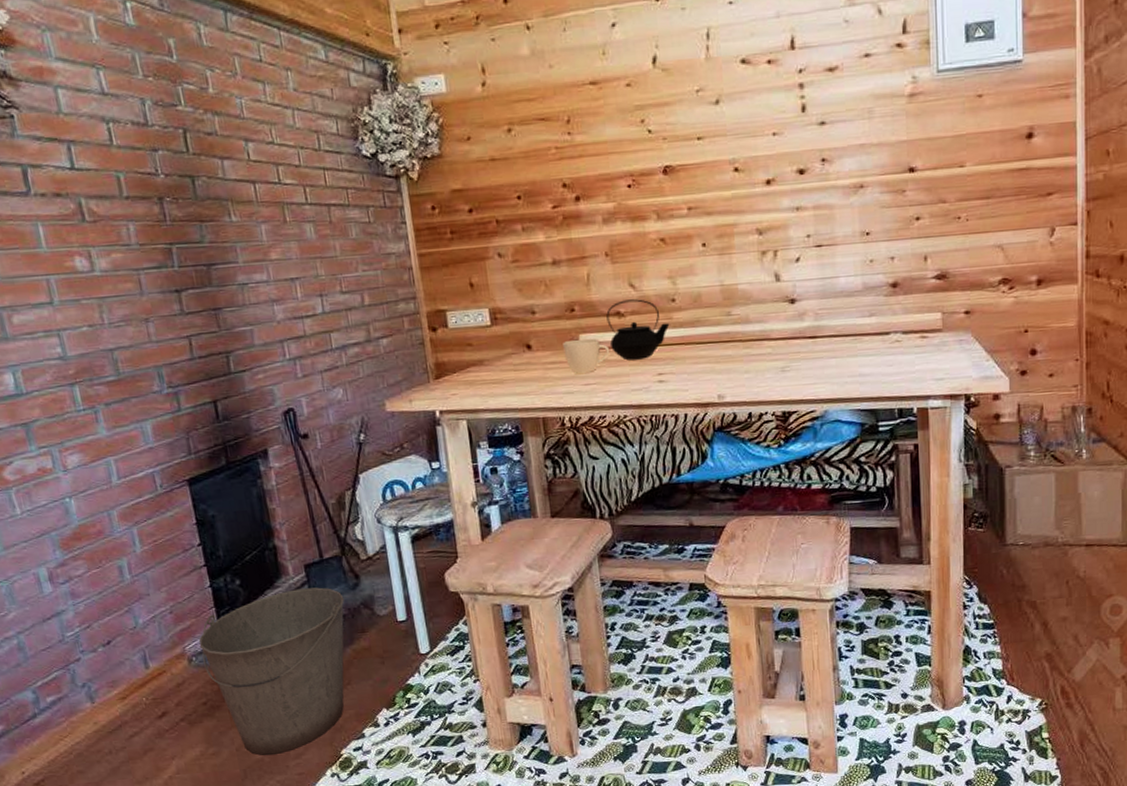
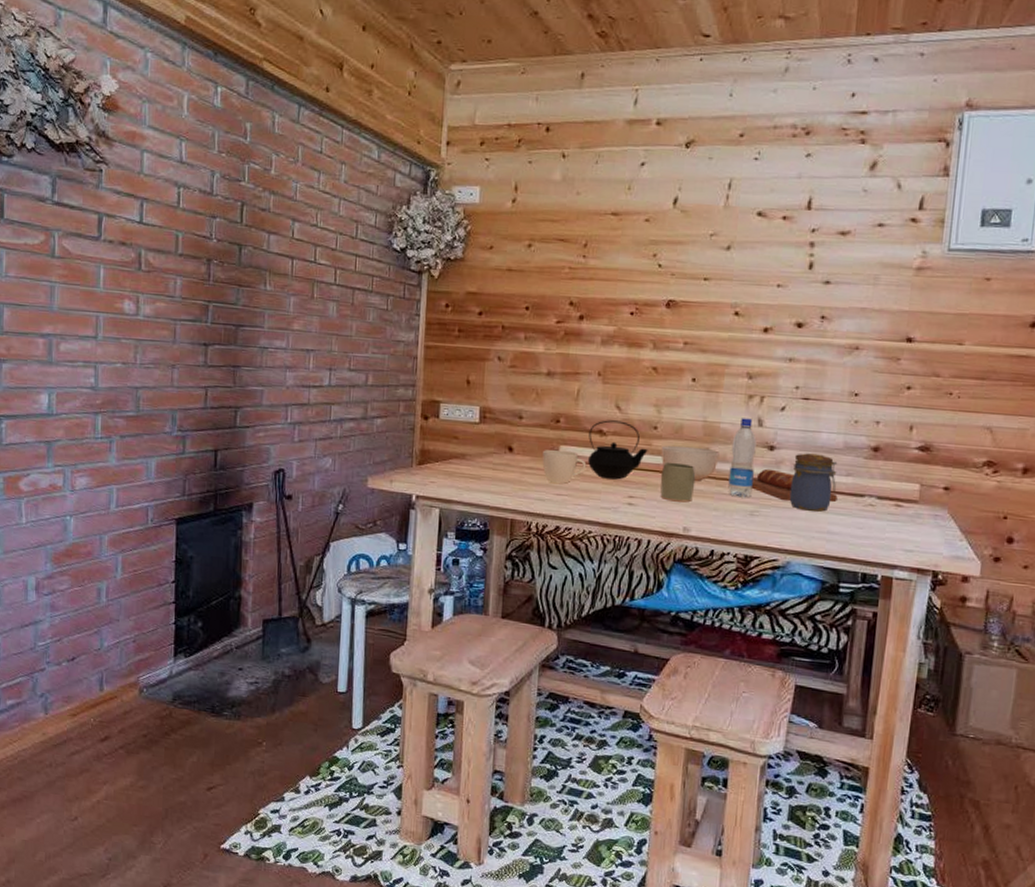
bucket: present [199,587,345,755] -> none [152,641,293,800]
bowl: none [682,312,742,348] -> present [661,445,720,483]
mug: none [686,331,723,372] -> present [660,462,696,503]
bottle: none [752,275,780,357] -> present [728,418,757,499]
bread loaf: none [778,322,864,351] -> present [751,468,838,503]
jar: none [816,299,861,358] -> present [789,453,838,512]

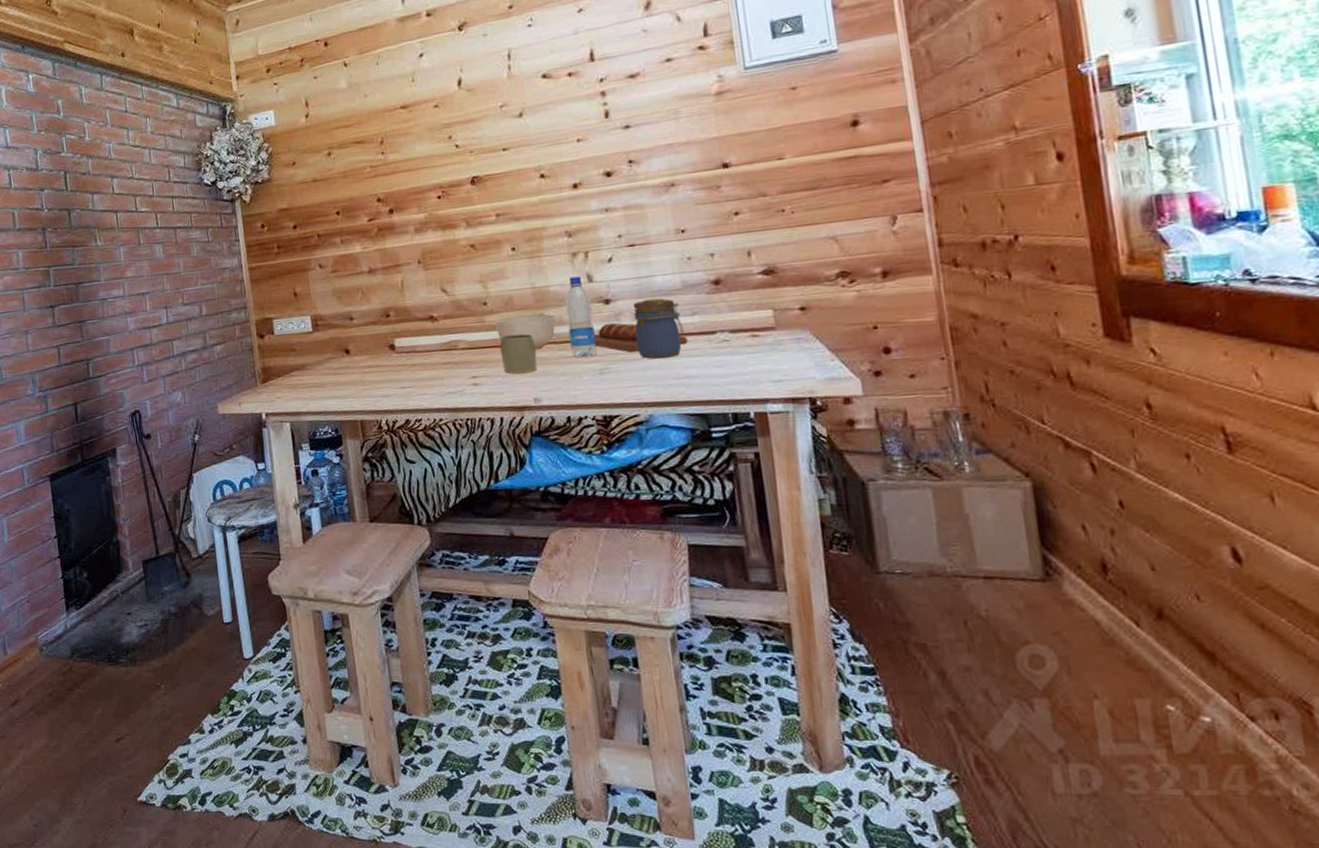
cup: present [542,449,587,485] -> none [379,342,425,378]
teapot: present [587,420,648,480] -> none [420,303,482,364]

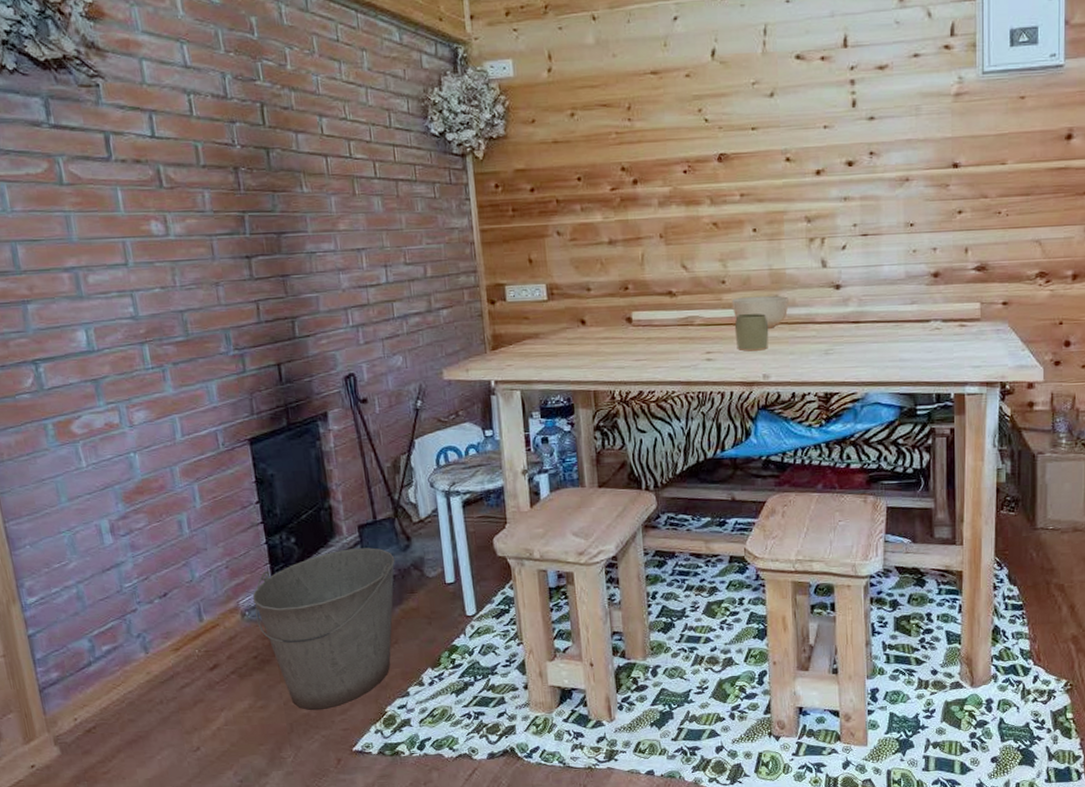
bucket: none [49,584,176,753] -> present [252,547,395,710]
bottle: present [565,276,597,359] -> none [799,261,824,340]
bread loaf: present [593,322,688,352] -> none [822,307,905,335]
jar: present [633,298,684,359] -> none [860,287,902,342]

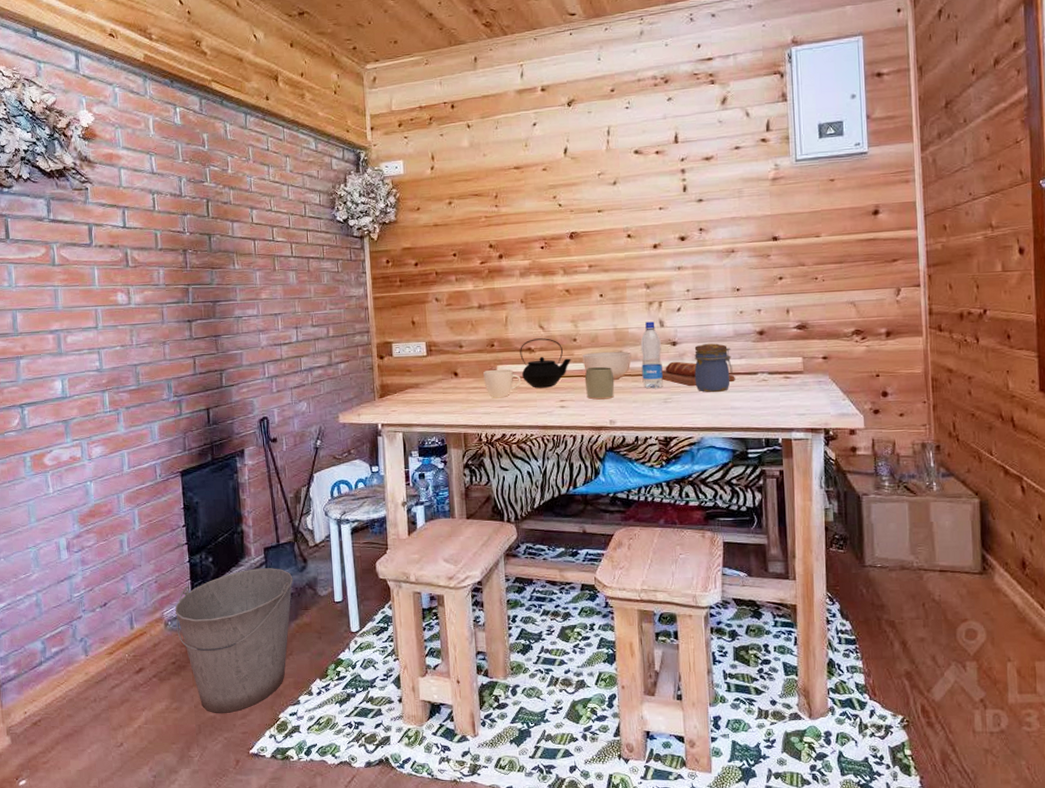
cup: none [616,315,661,351] -> present [483,368,522,399]
teapot: none [659,280,719,339] -> present [520,338,571,388]
bottle: none [799,261,824,340] -> present [640,321,663,390]
bread loaf: none [822,307,905,335] -> present [661,361,735,386]
jar: none [860,287,902,342] -> present [694,343,732,392]

